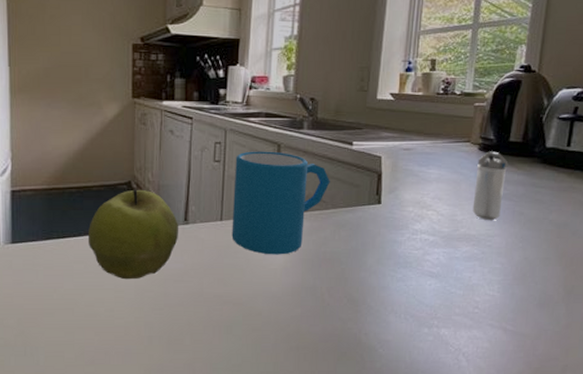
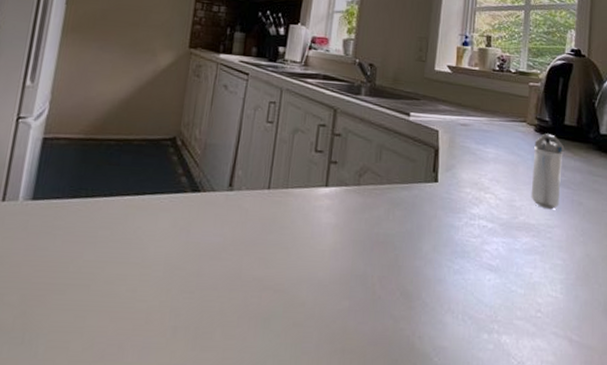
apple: present [87,189,179,280] -> none [119,146,223,253]
mug: present [231,151,330,255] -> none [278,114,386,234]

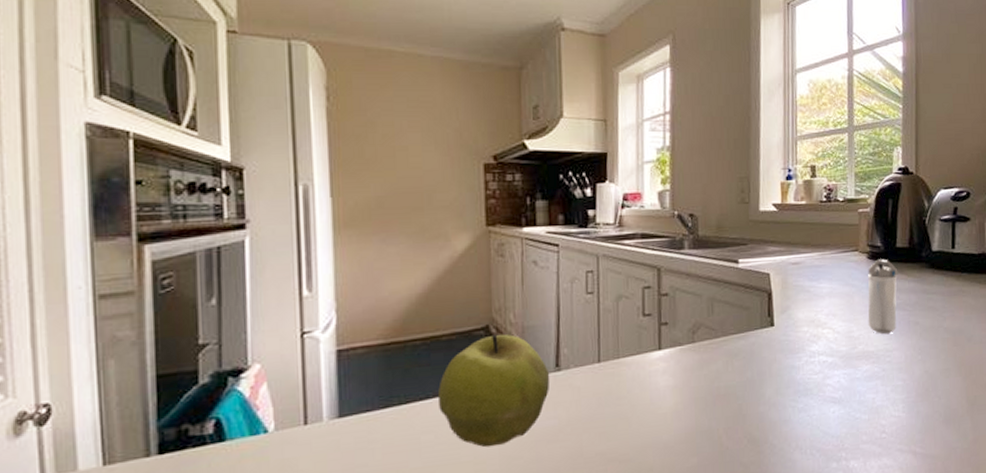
apple: none [119,146,223,253] -> present [437,334,550,447]

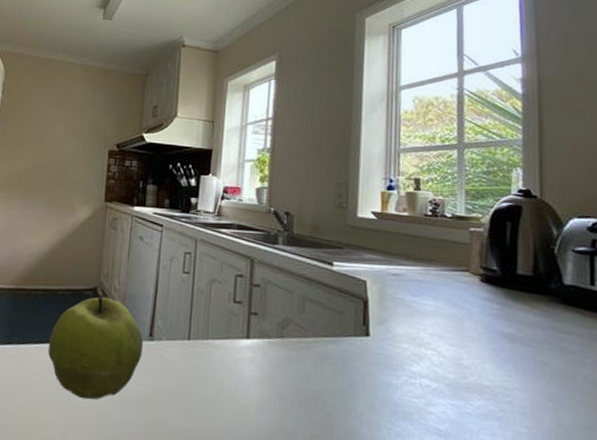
shaker: present [868,259,898,335] -> none [481,284,520,370]

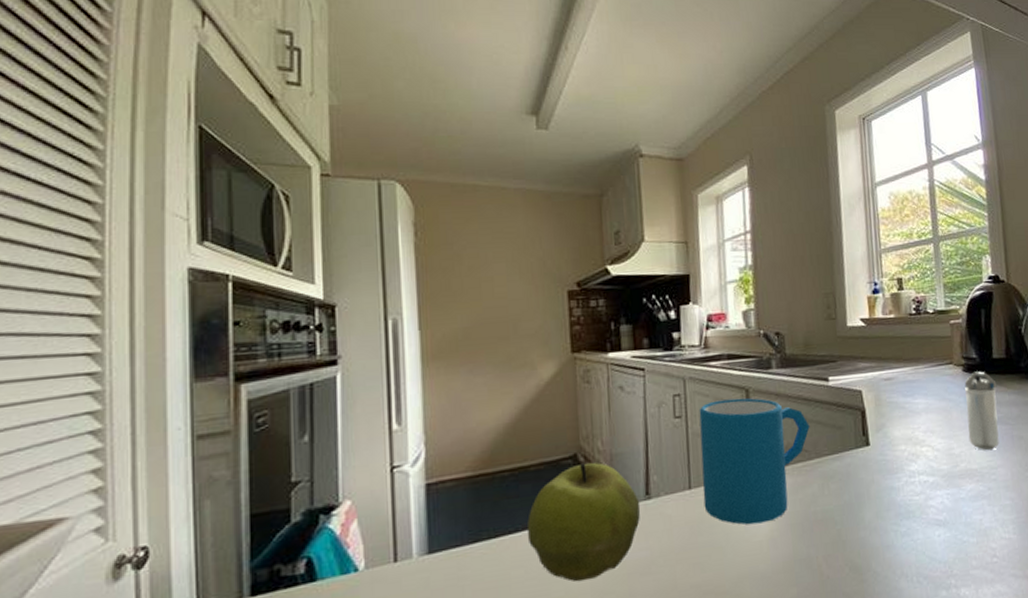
mug: none [200,264,309,388] -> present [699,398,810,525]
shaker: none [481,284,520,370] -> present [964,371,999,451]

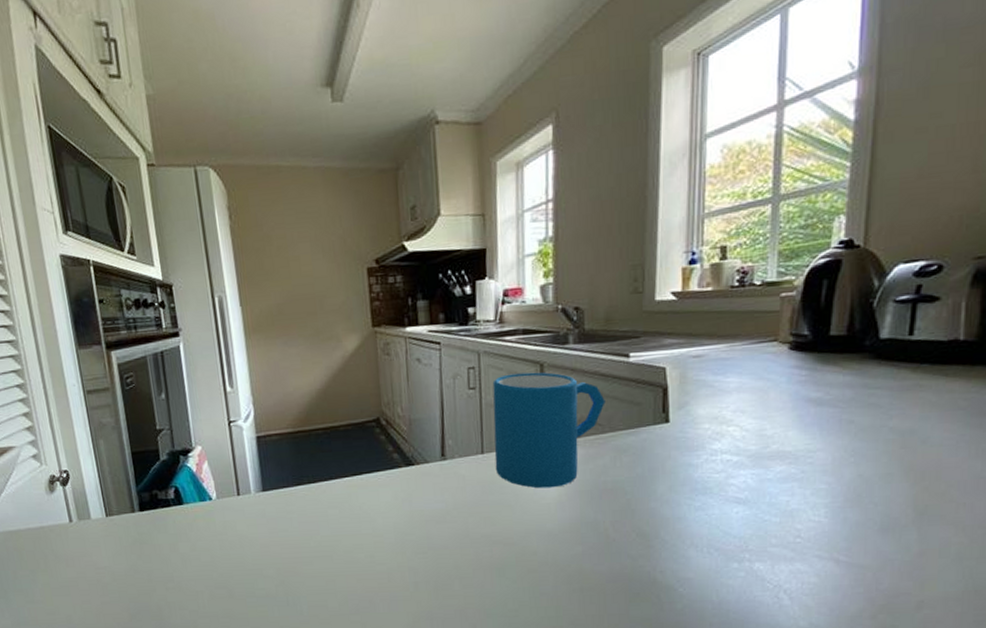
apple: present [526,462,641,582] -> none [339,425,437,523]
shaker: present [964,371,999,451] -> none [786,349,830,434]

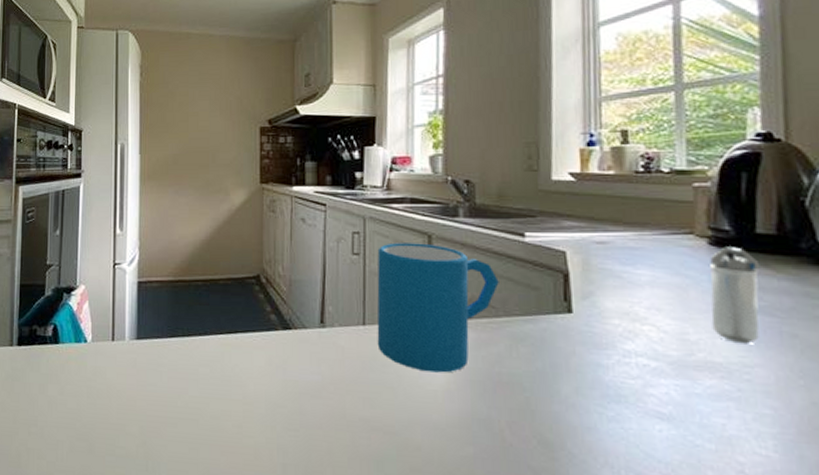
shaker: none [786,349,830,434] -> present [709,246,760,345]

